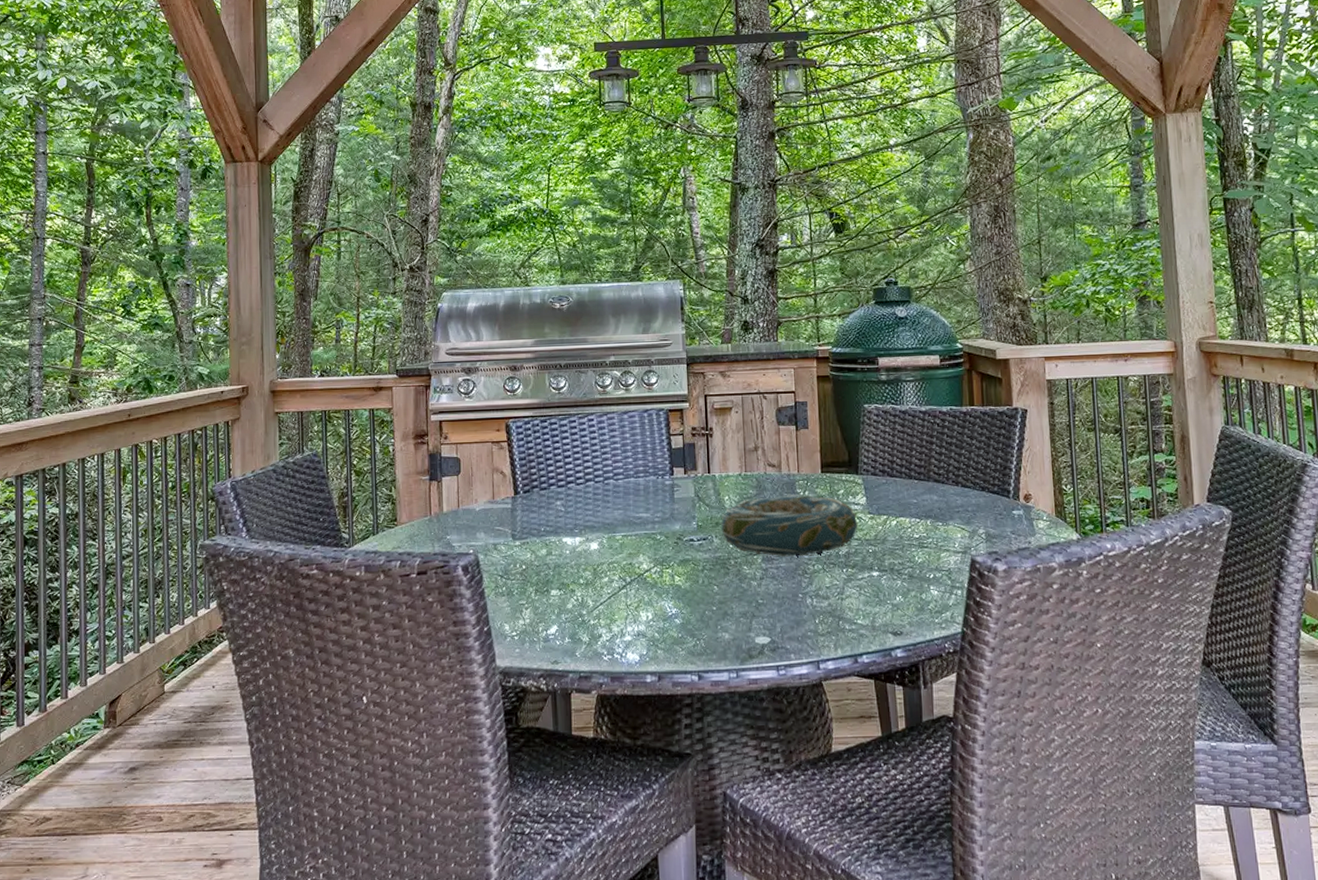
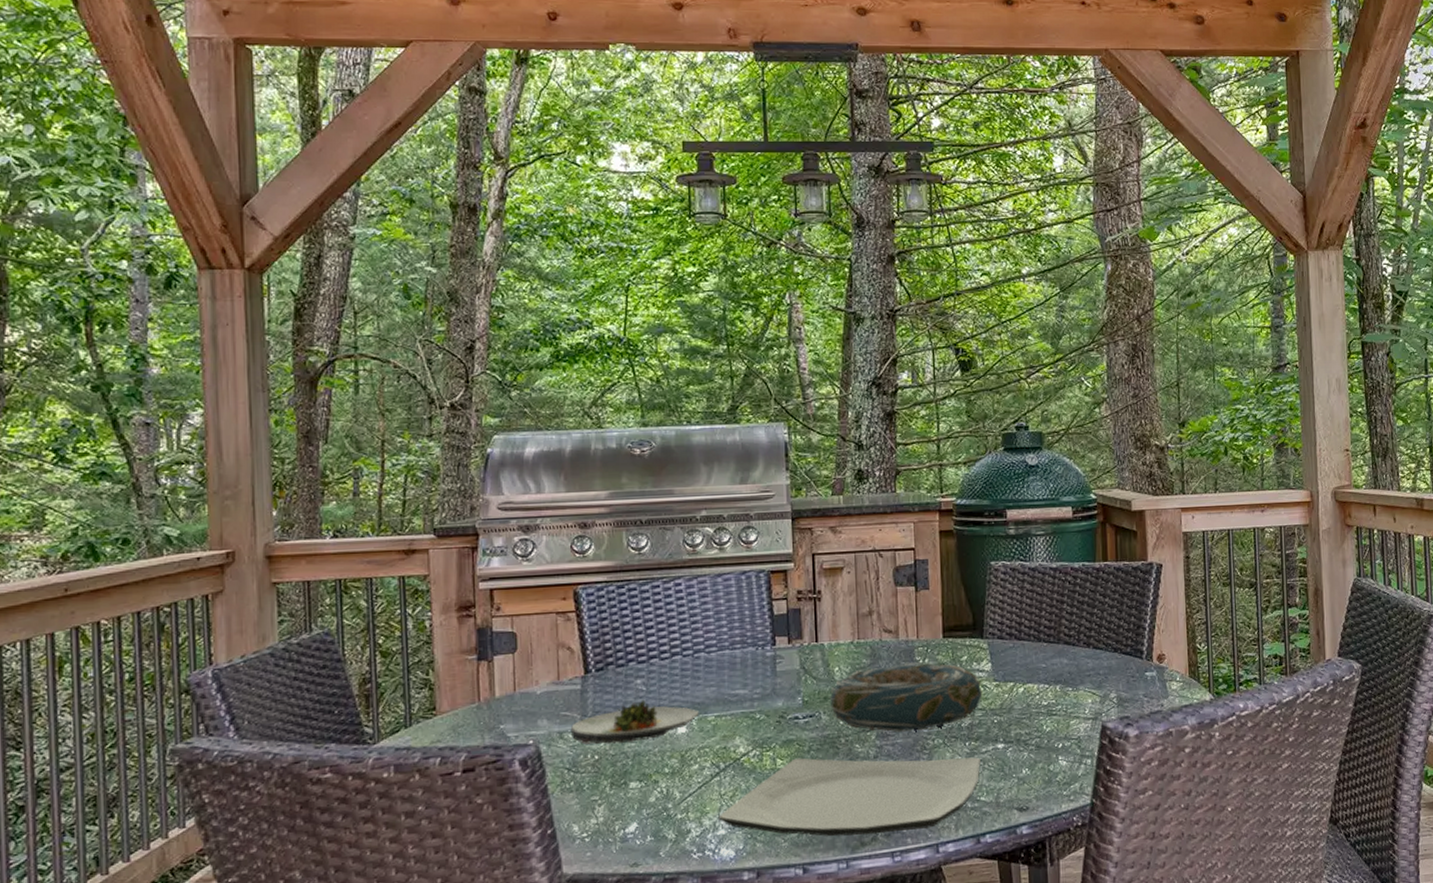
salad plate: none [503,519,609,556] -> present [570,699,699,744]
plate: none [625,576,857,649] -> present [718,757,981,837]

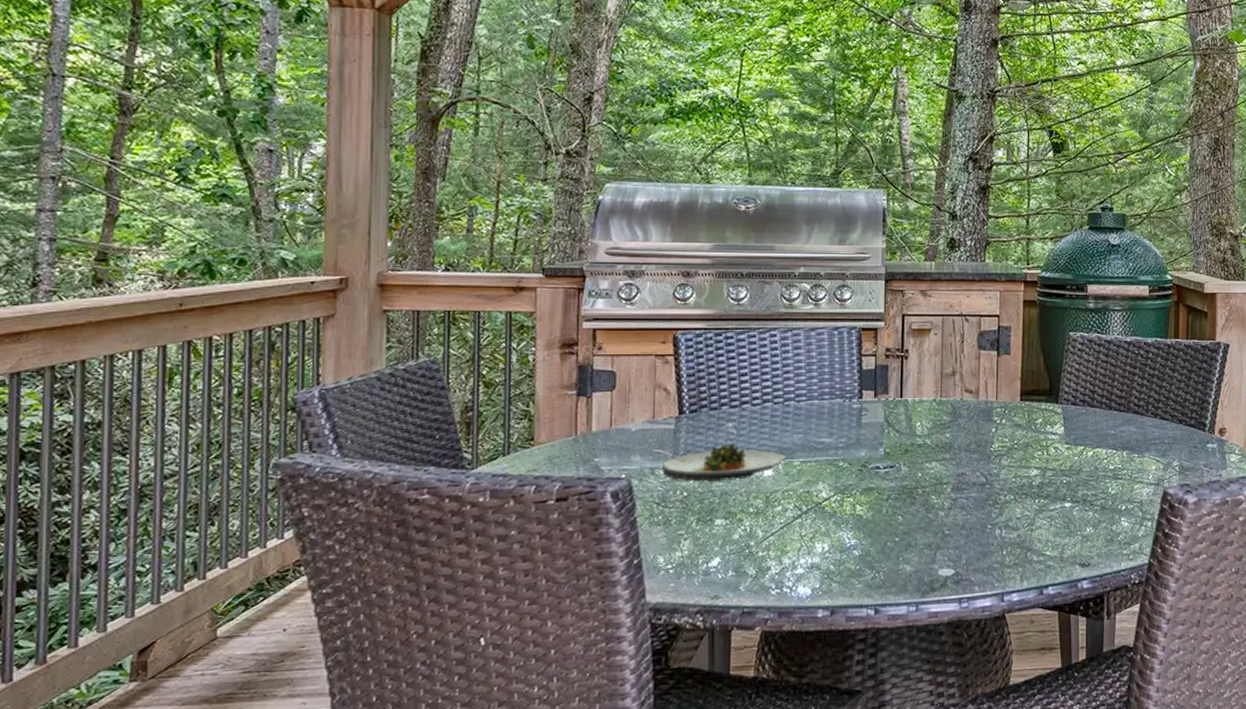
plate: present [718,757,981,837] -> none [798,505,1048,581]
decorative bowl: present [829,662,983,733] -> none [909,422,1054,487]

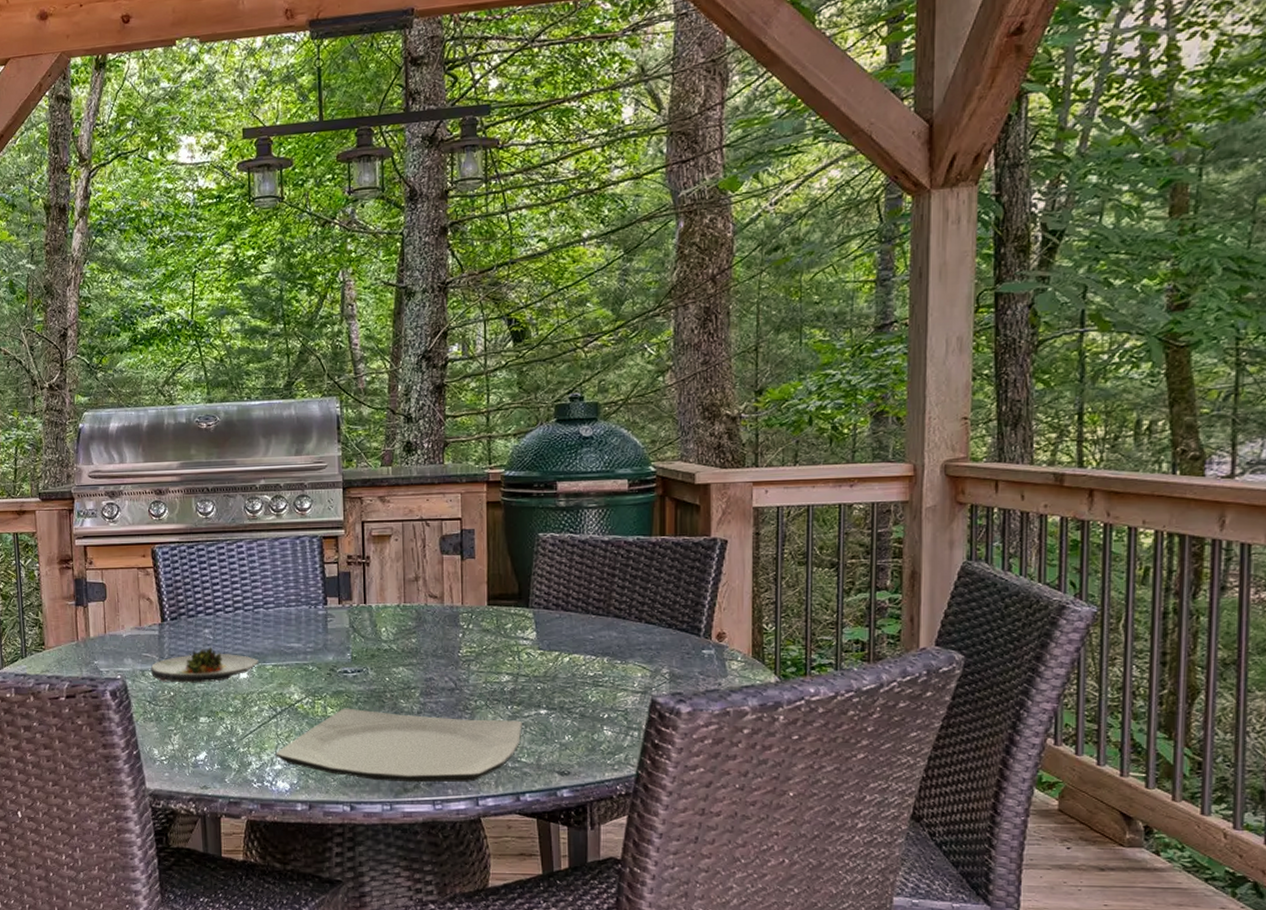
plate: none [798,505,1048,581] -> present [275,708,522,783]

